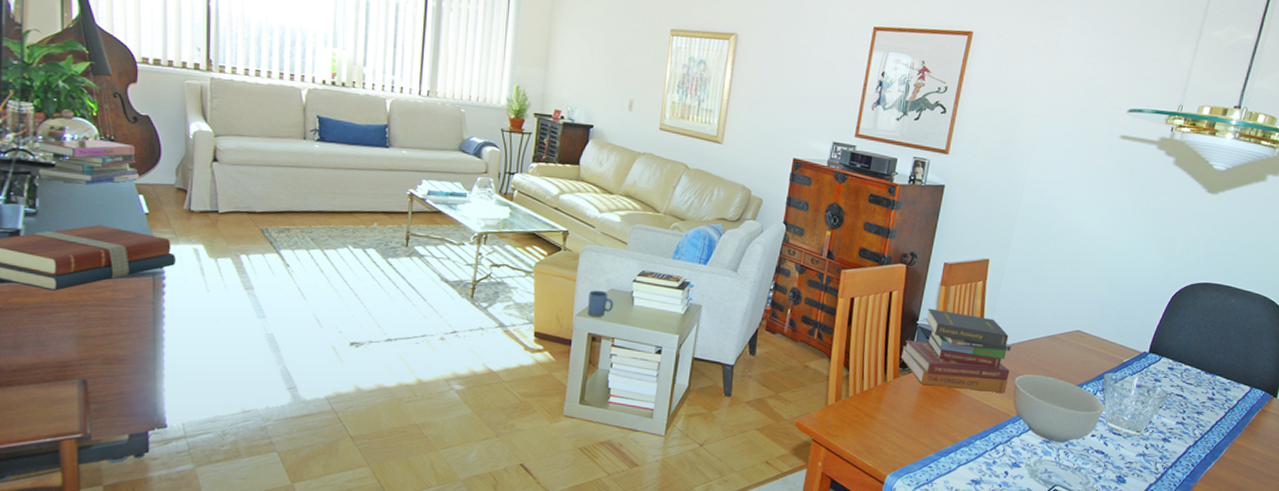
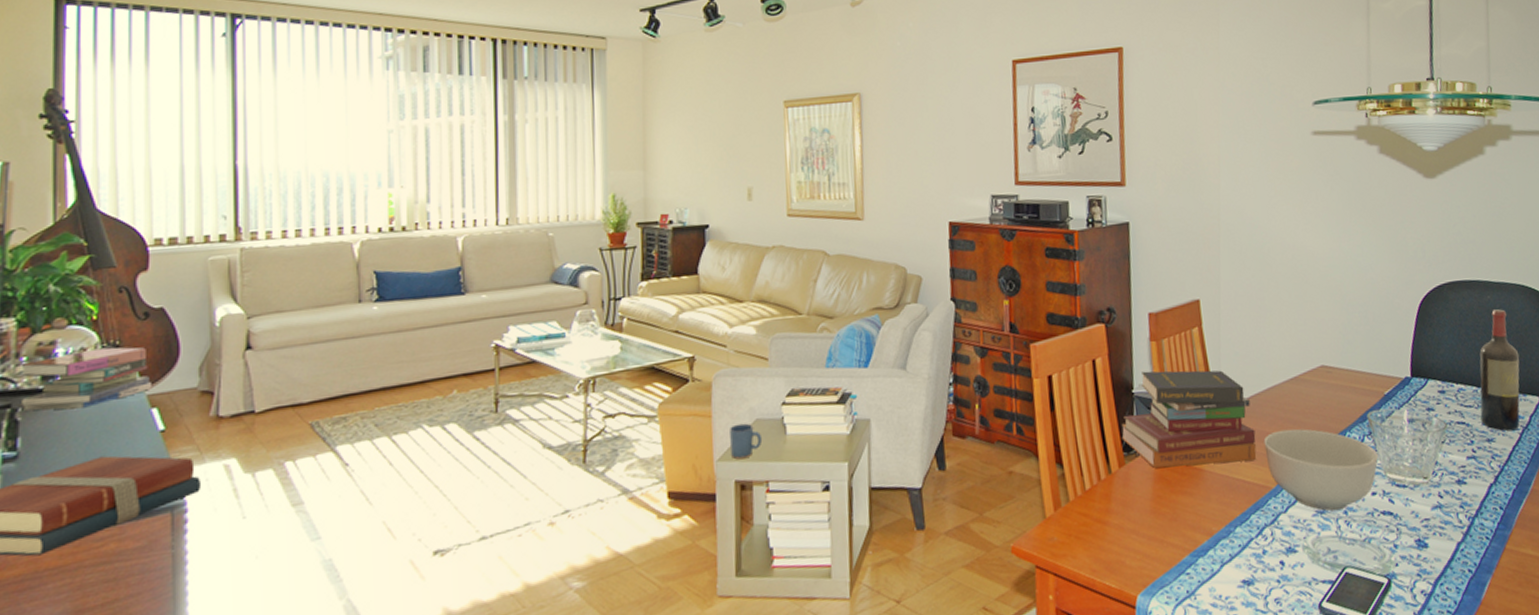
wine bottle: none [1196,312,1244,409] -> present [1479,309,1520,431]

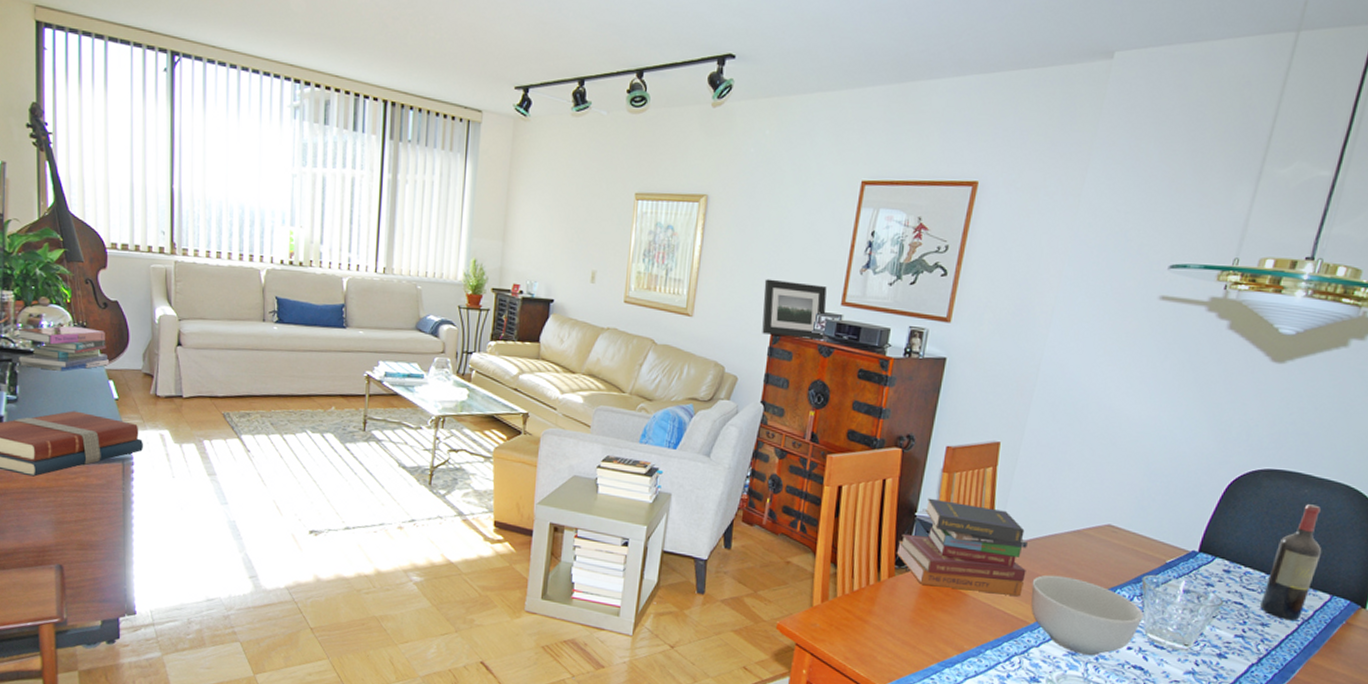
mug: present [730,423,763,460] -> none [549,476,577,507]
picture frame: none [933,168,1004,227] -> present [762,279,827,341]

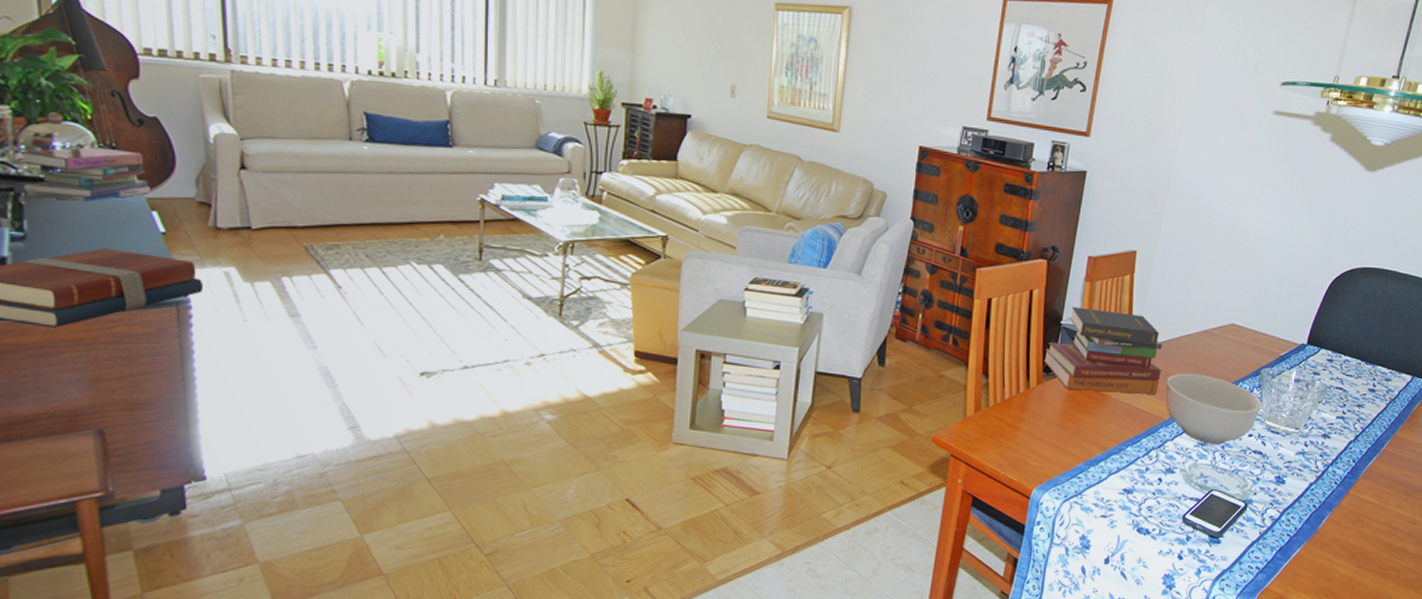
picture frame: present [762,279,827,341] -> none [910,93,973,156]
wine bottle: present [1260,504,1322,621] -> none [1357,297,1405,401]

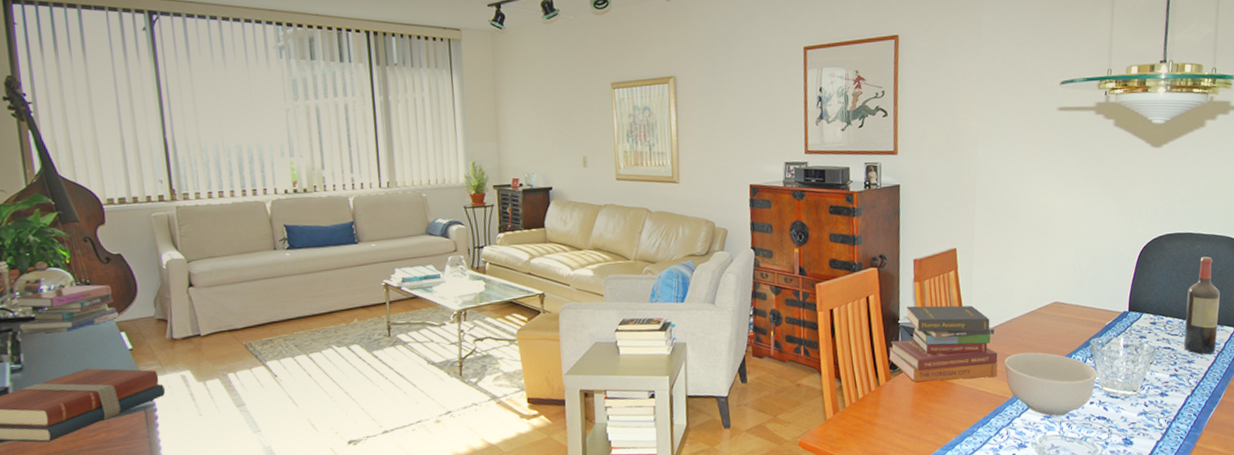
wine bottle: none [1357,297,1405,401] -> present [1183,256,1221,355]

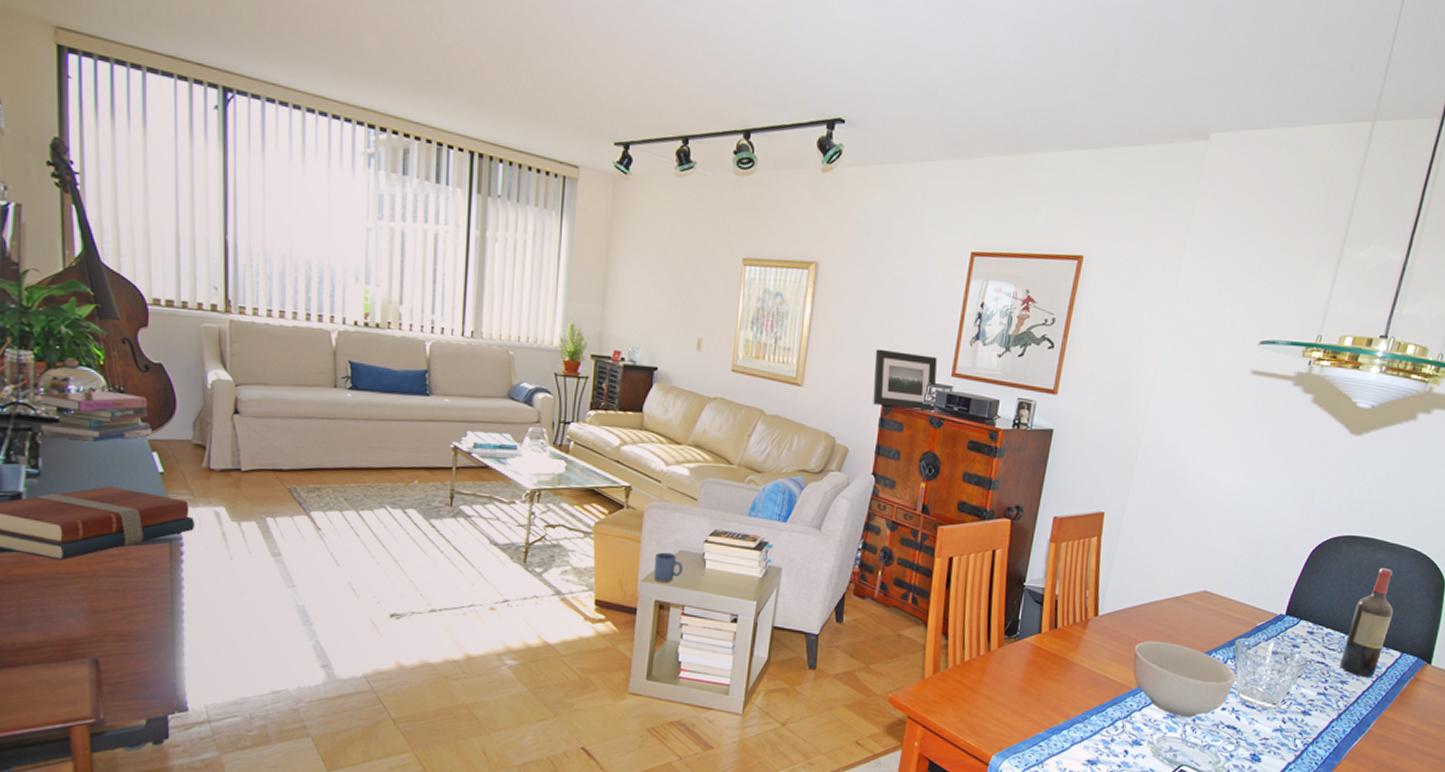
mug: none [574,345,601,374] -> present [654,552,684,583]
picture frame: none [736,139,795,189] -> present [873,349,937,412]
books: present [888,305,998,382] -> none [1005,568,1130,662]

